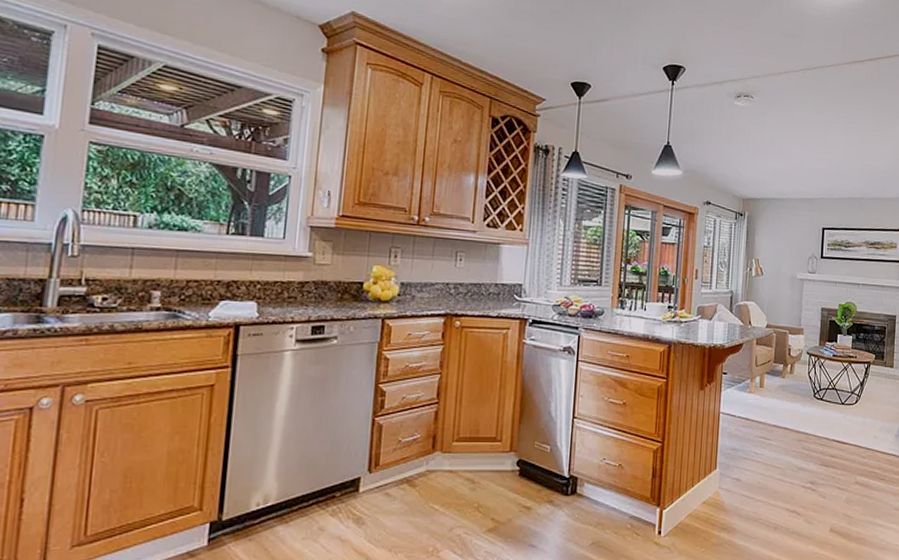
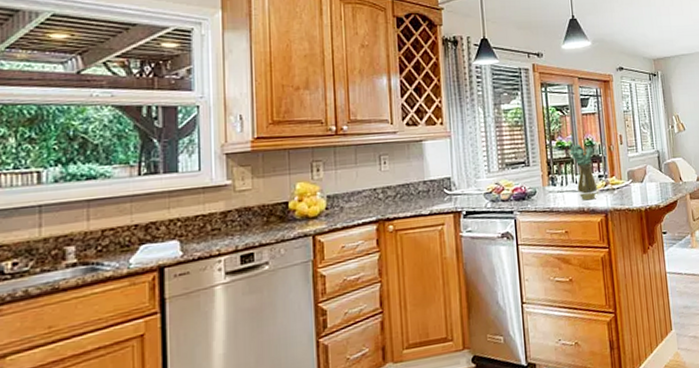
vase: none [643,269,667,329] -> present [568,142,598,201]

